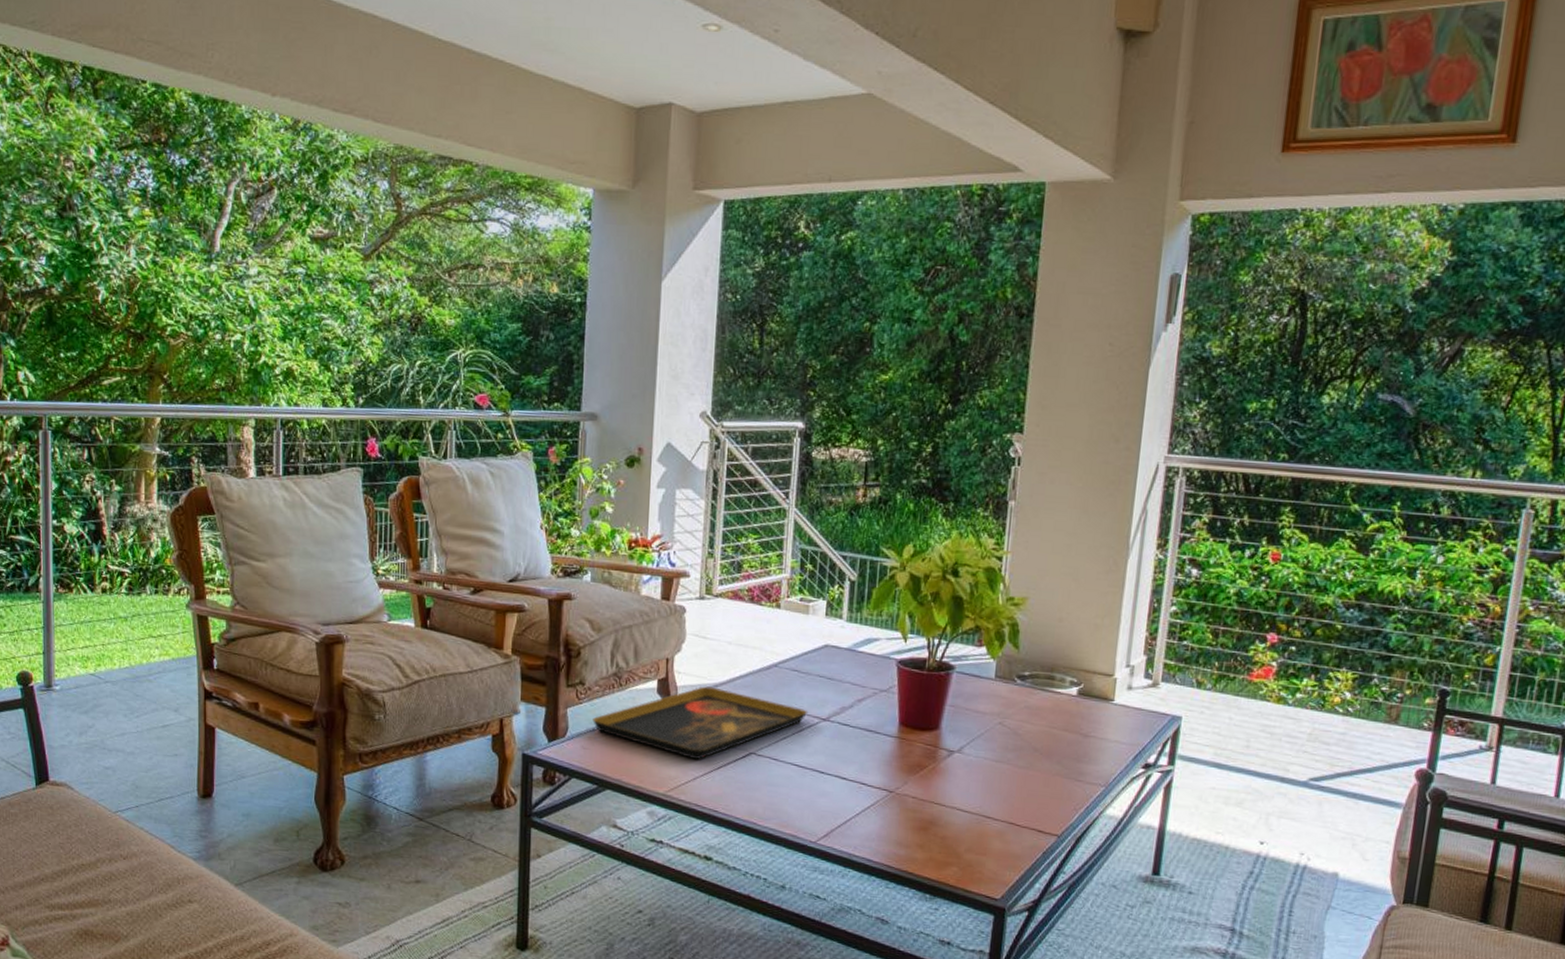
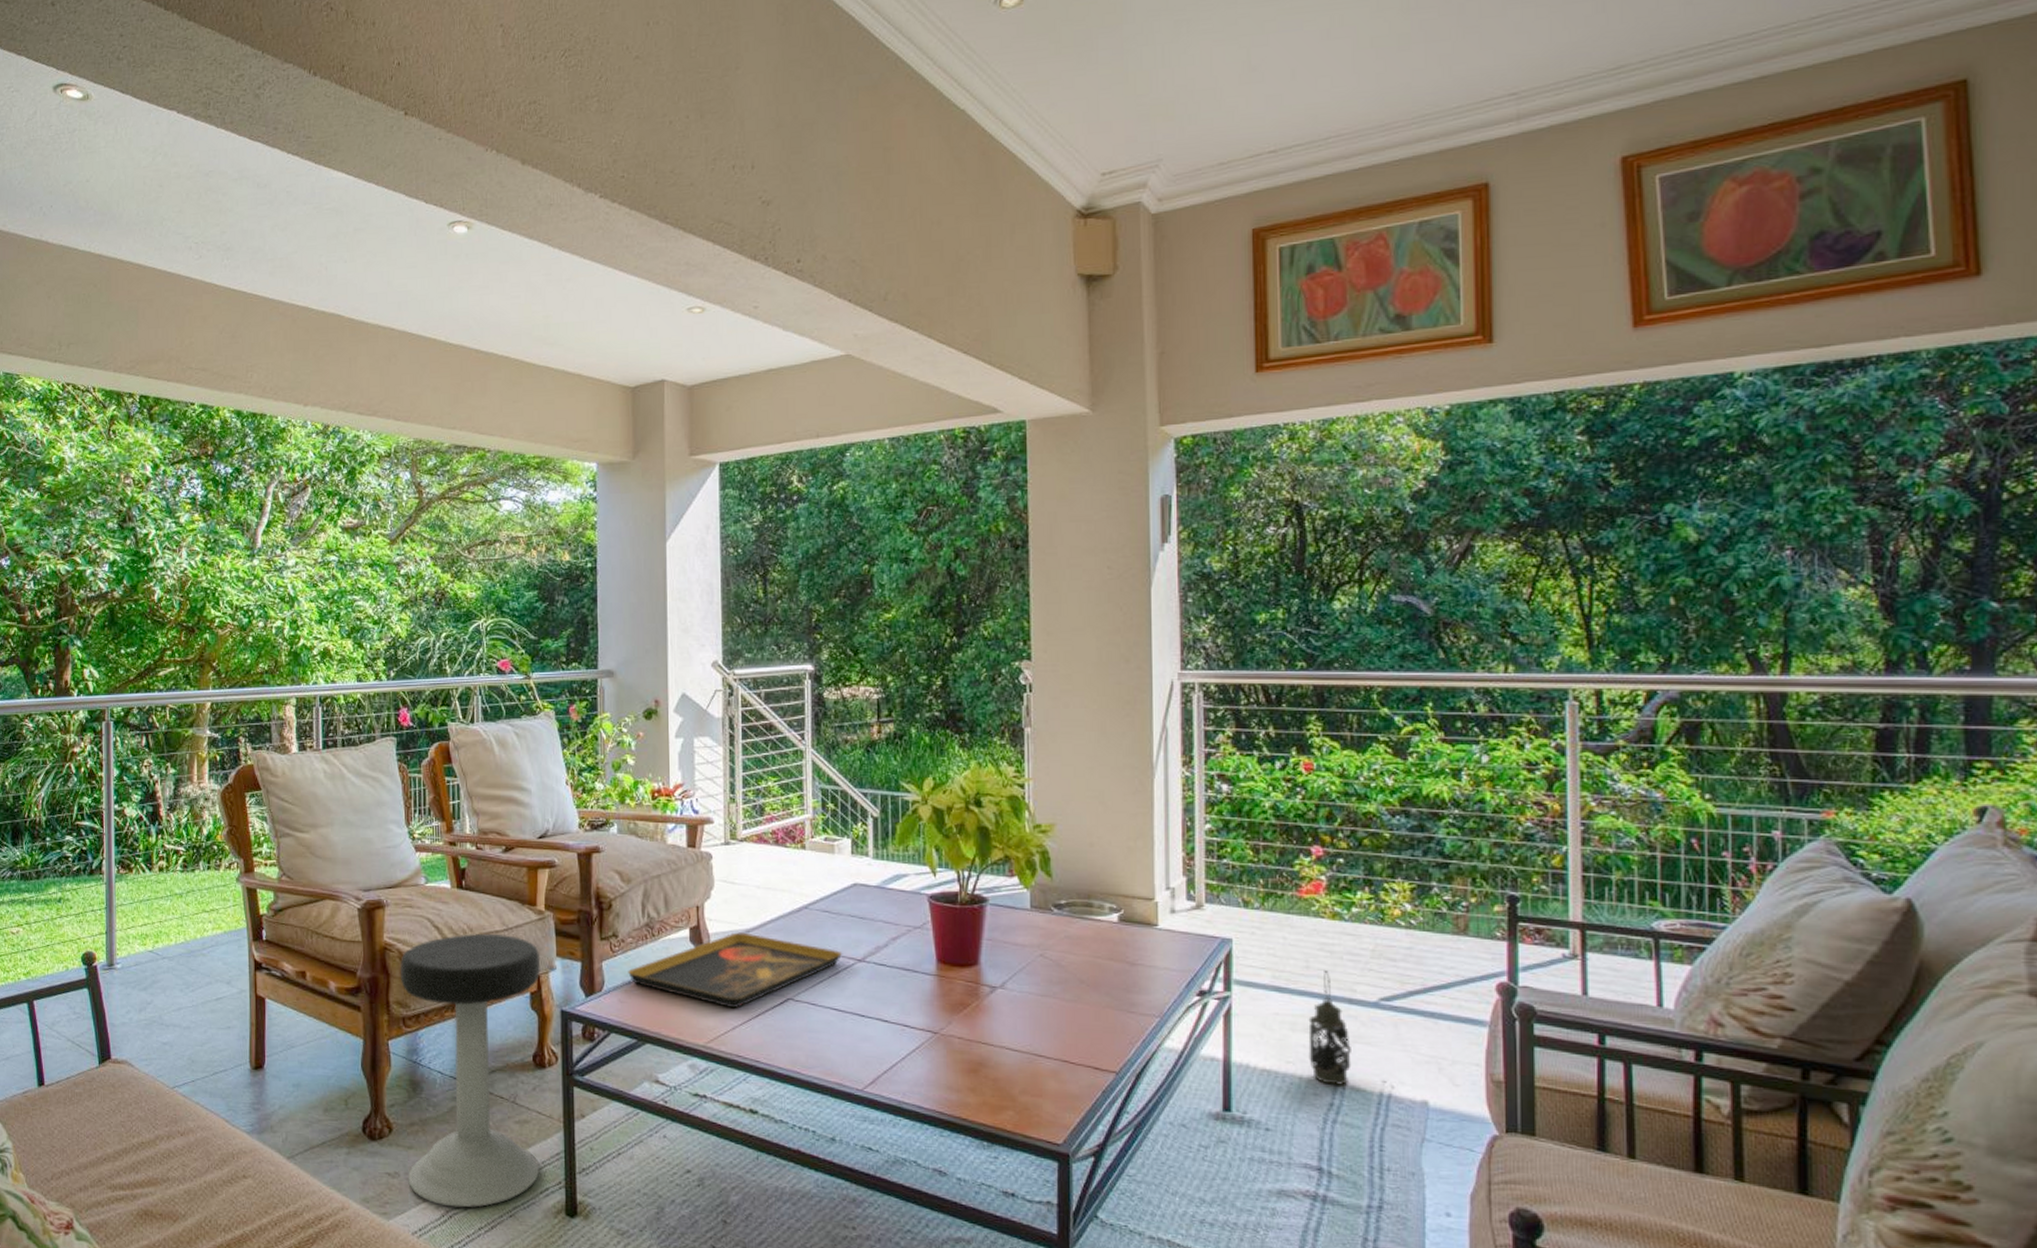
stool: none [359,673,503,939] -> present [401,933,540,1208]
lantern: none [1237,749,1277,857] -> present [1308,969,1351,1087]

